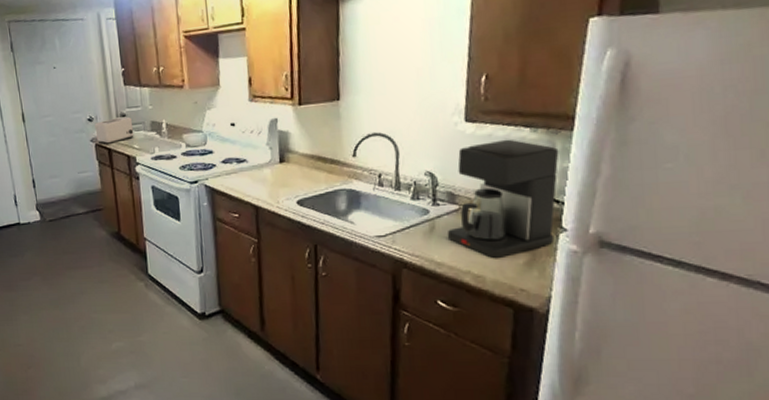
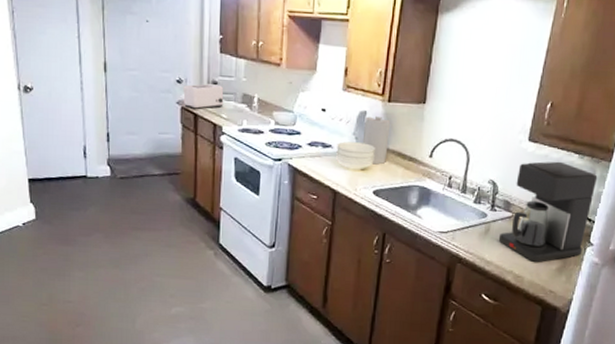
bowl: none [251,151,293,182] -> present [336,141,375,170]
paper towel holder: none [277,121,306,173] -> present [362,115,391,165]

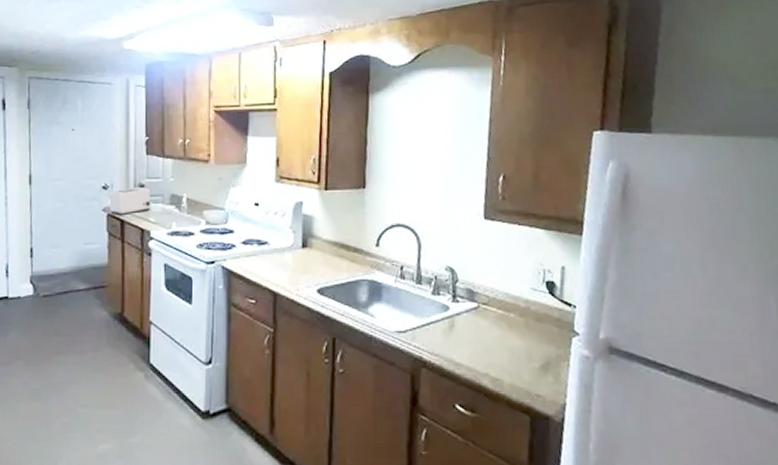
bowl: present [336,141,375,170] -> none [273,236,316,267]
paper towel holder: present [362,115,391,165] -> none [300,205,330,260]
coffee maker: present [498,161,598,262] -> none [466,239,570,360]

